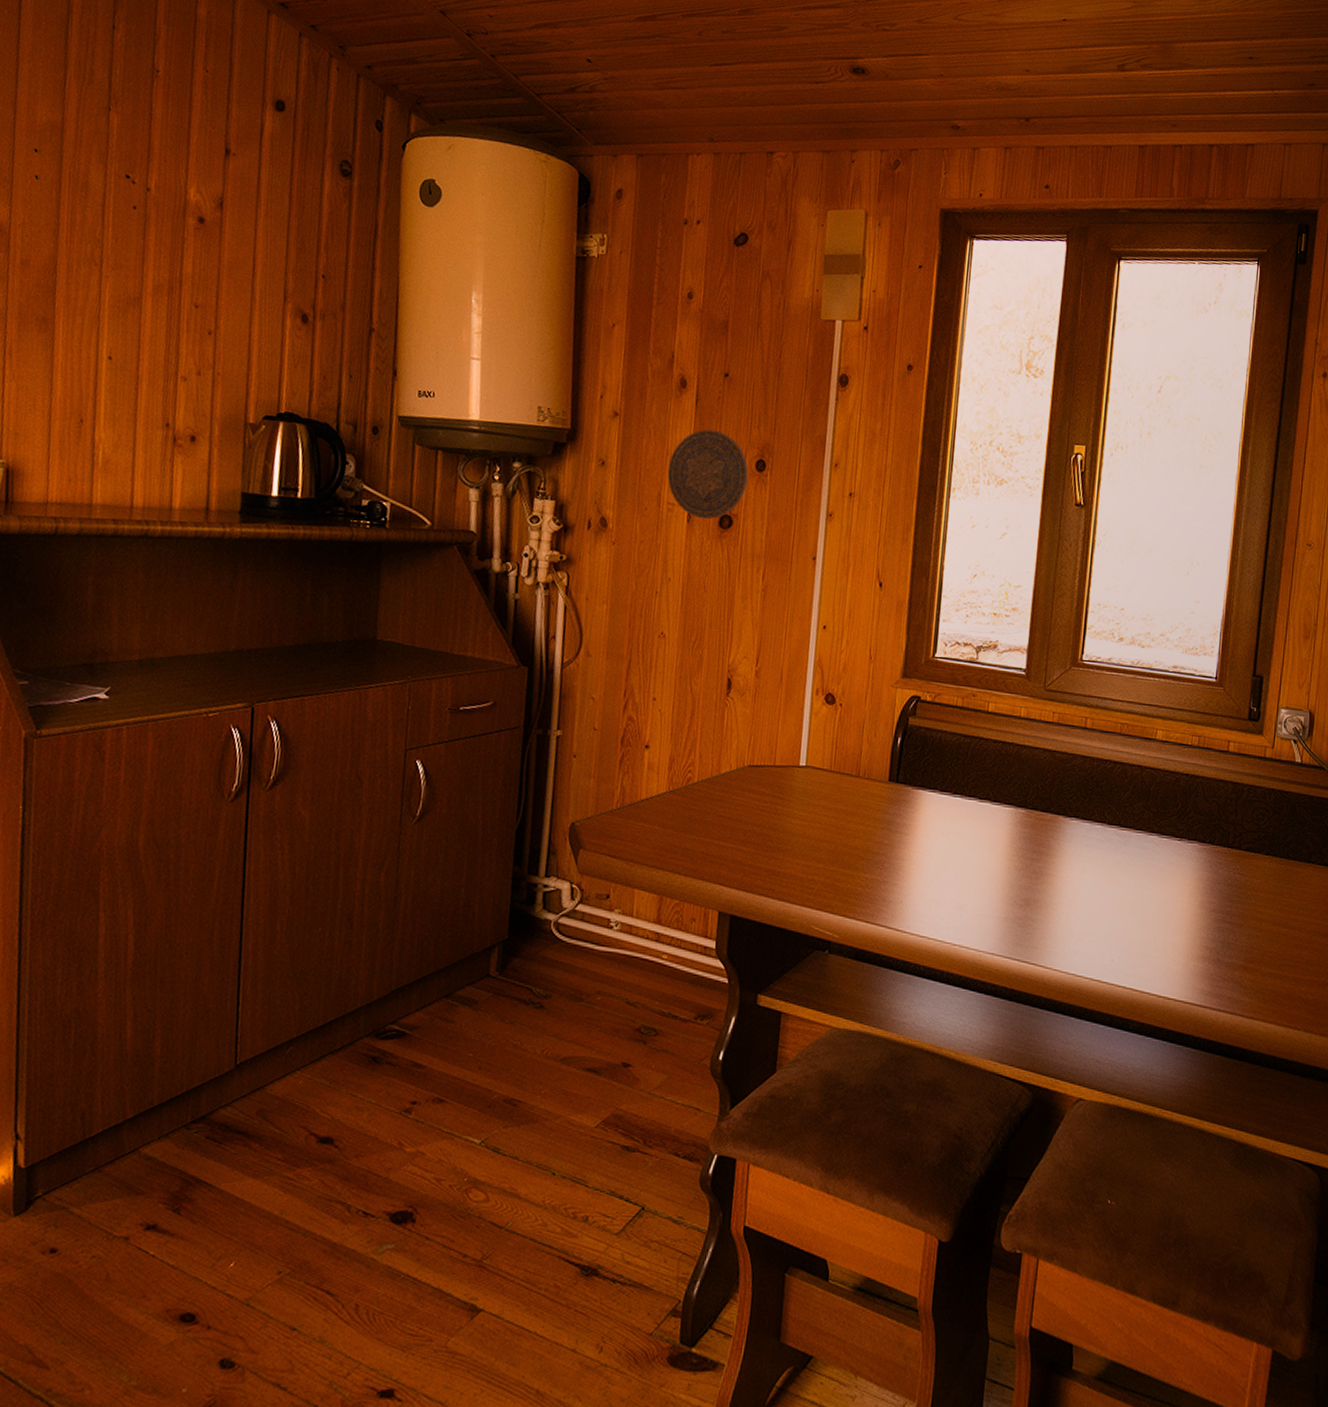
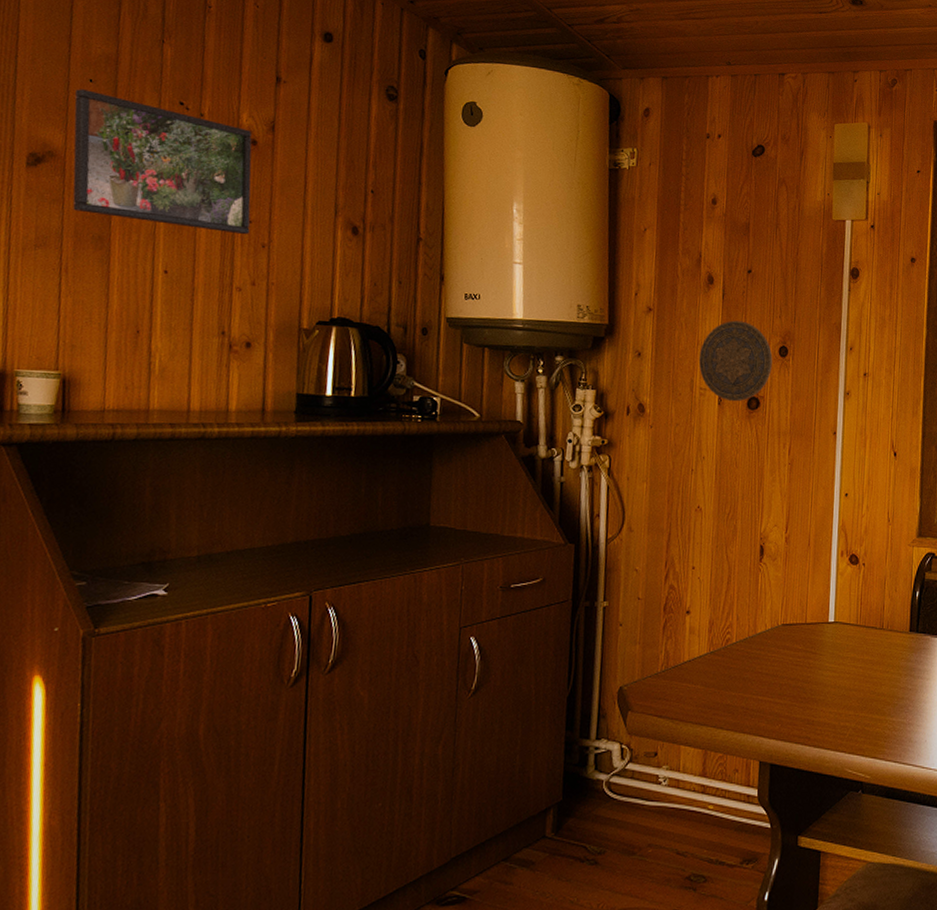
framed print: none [17,159,200,321] -> present [72,89,253,235]

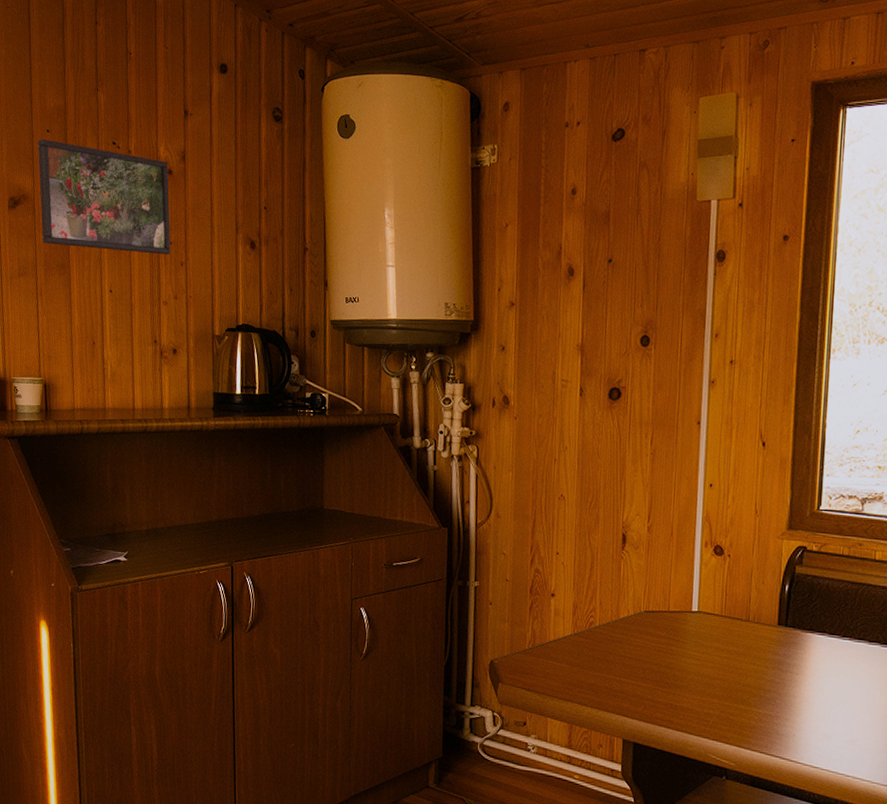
decorative plate: present [698,320,773,402] -> none [560,311,634,393]

